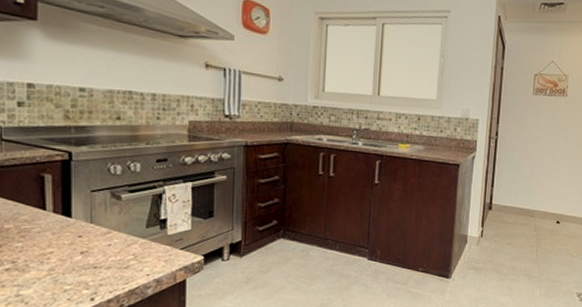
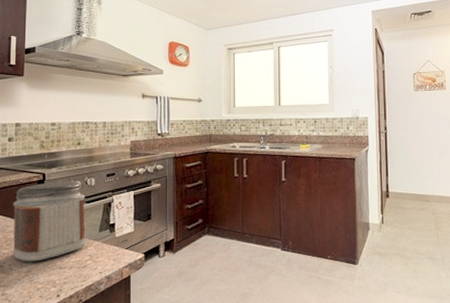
jar: none [27,163,129,259] -> present [12,181,86,262]

